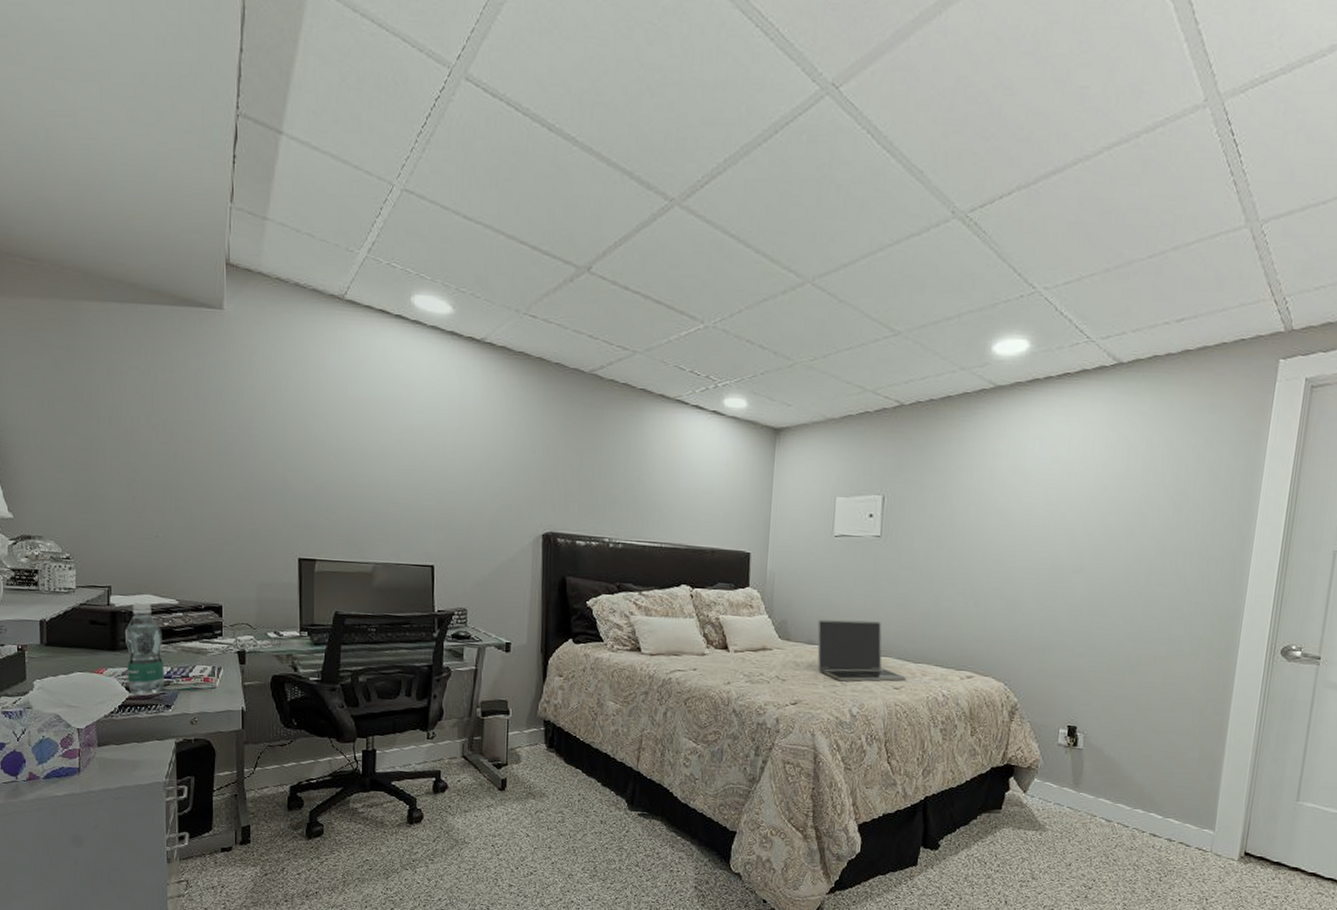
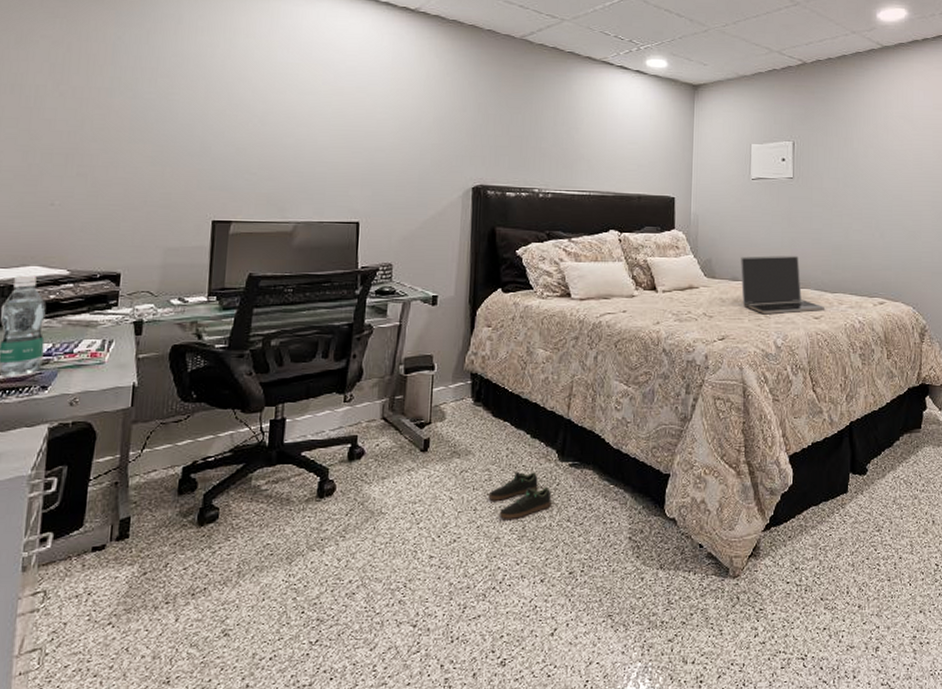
shoe: none [562,817,621,860] -> present [488,472,552,519]

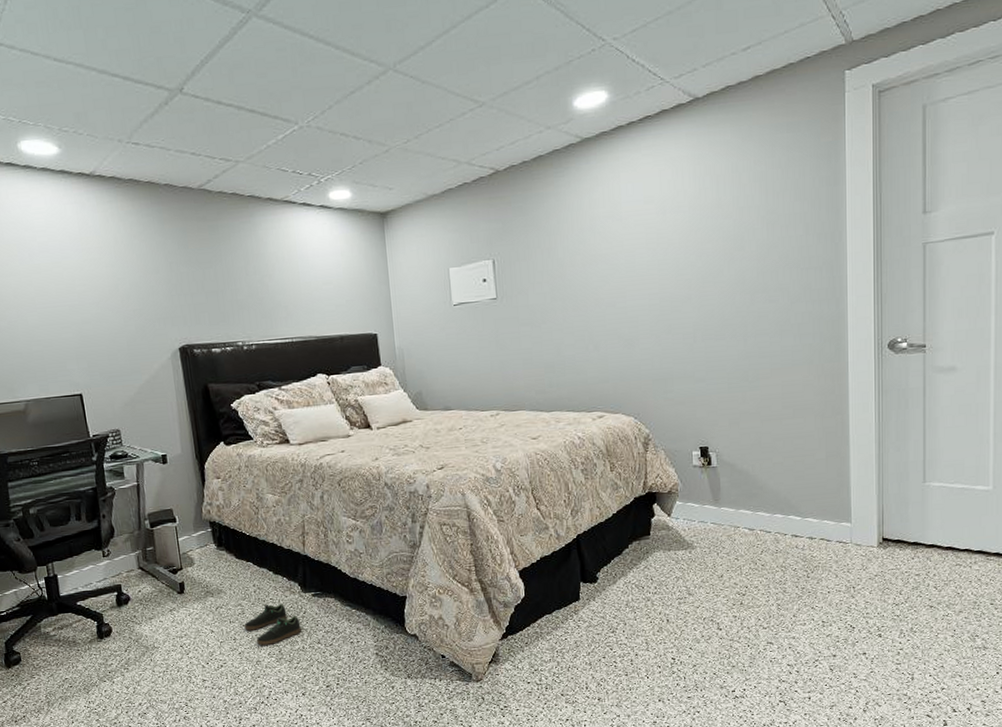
laptop: present [740,255,824,315] -> none [451,378,542,441]

